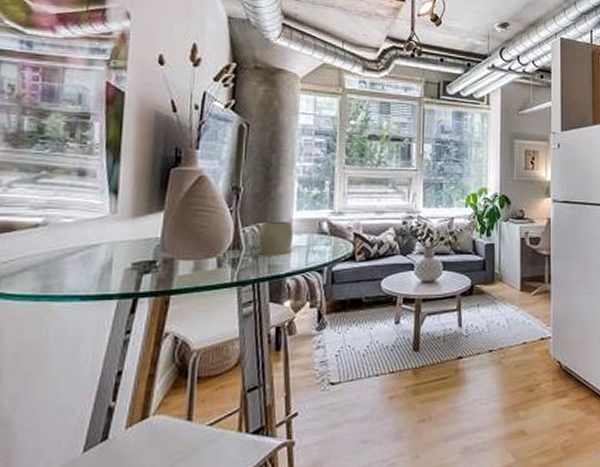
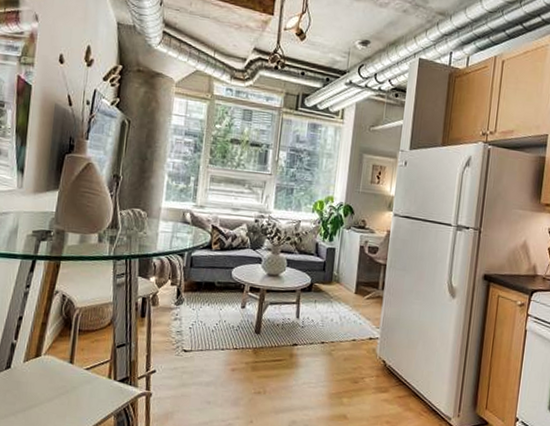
mug: present [259,221,294,256] -> none [132,207,162,238]

